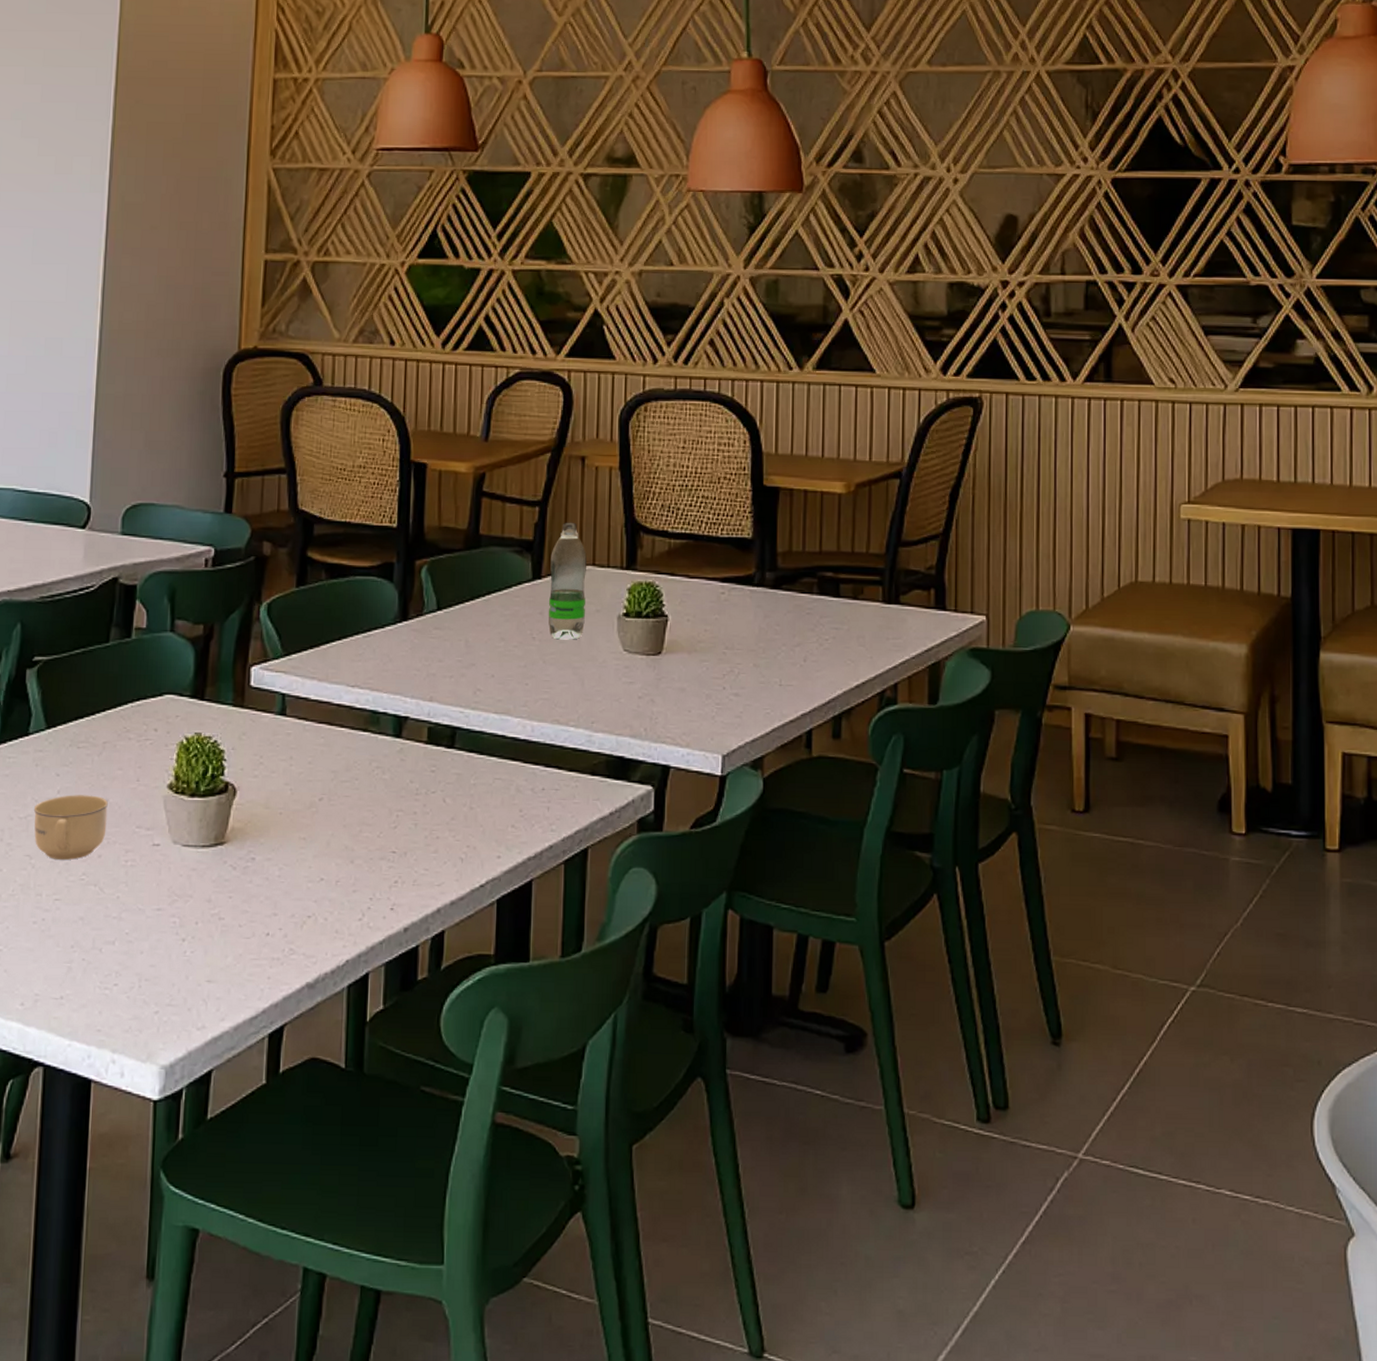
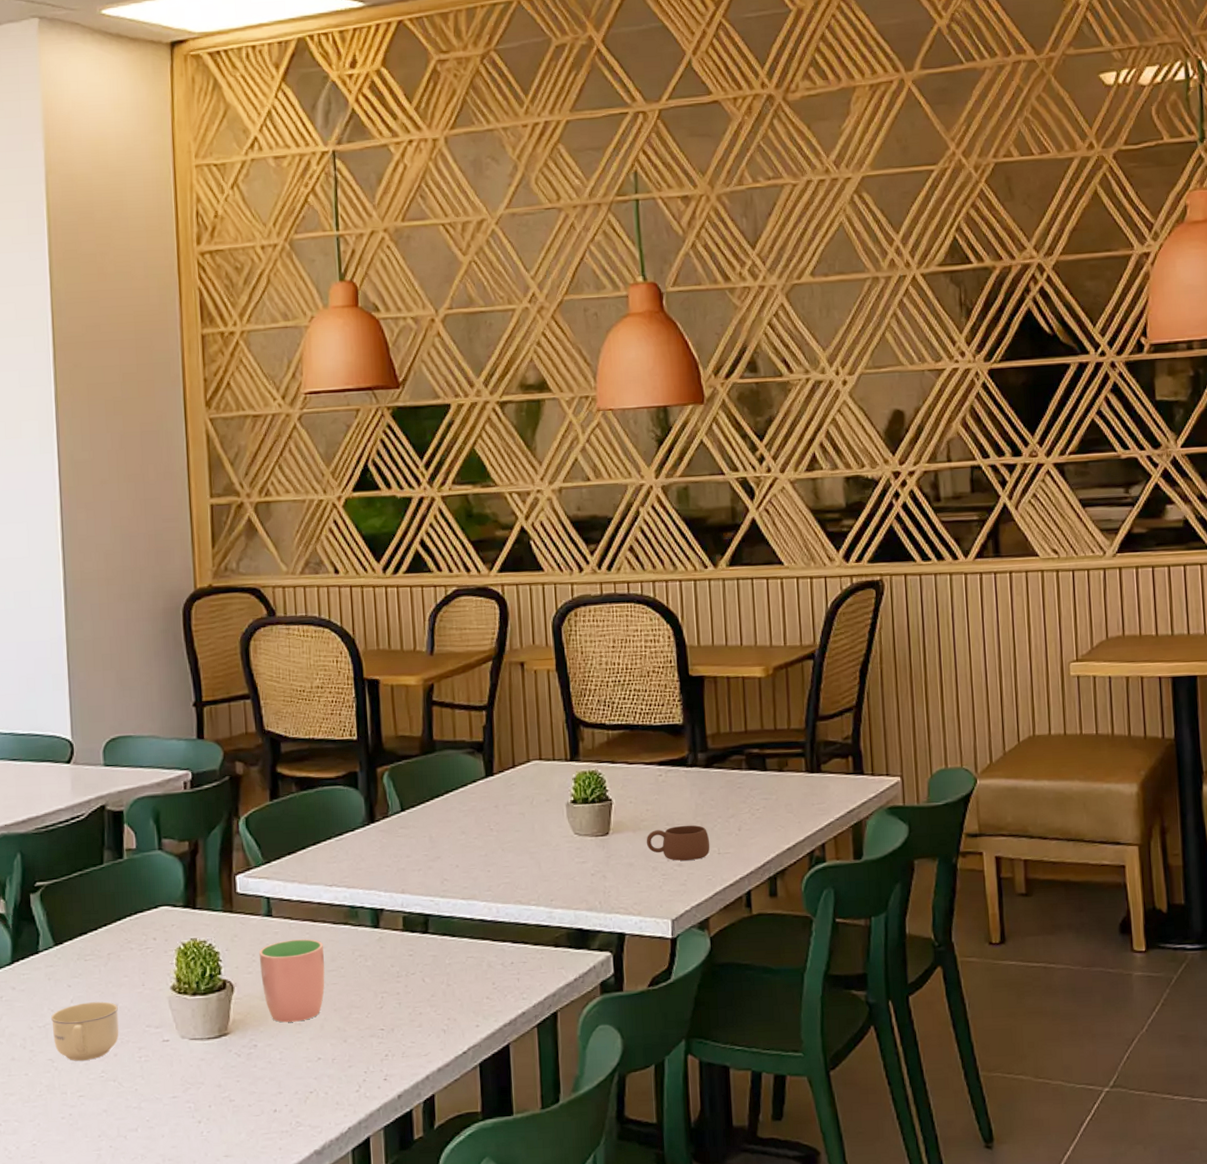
cup: none [267,743,338,836] -> present [258,939,325,1023]
bottle: present [548,522,587,640] -> none [500,722,537,829]
cup: none [701,650,772,690] -> present [646,825,710,861]

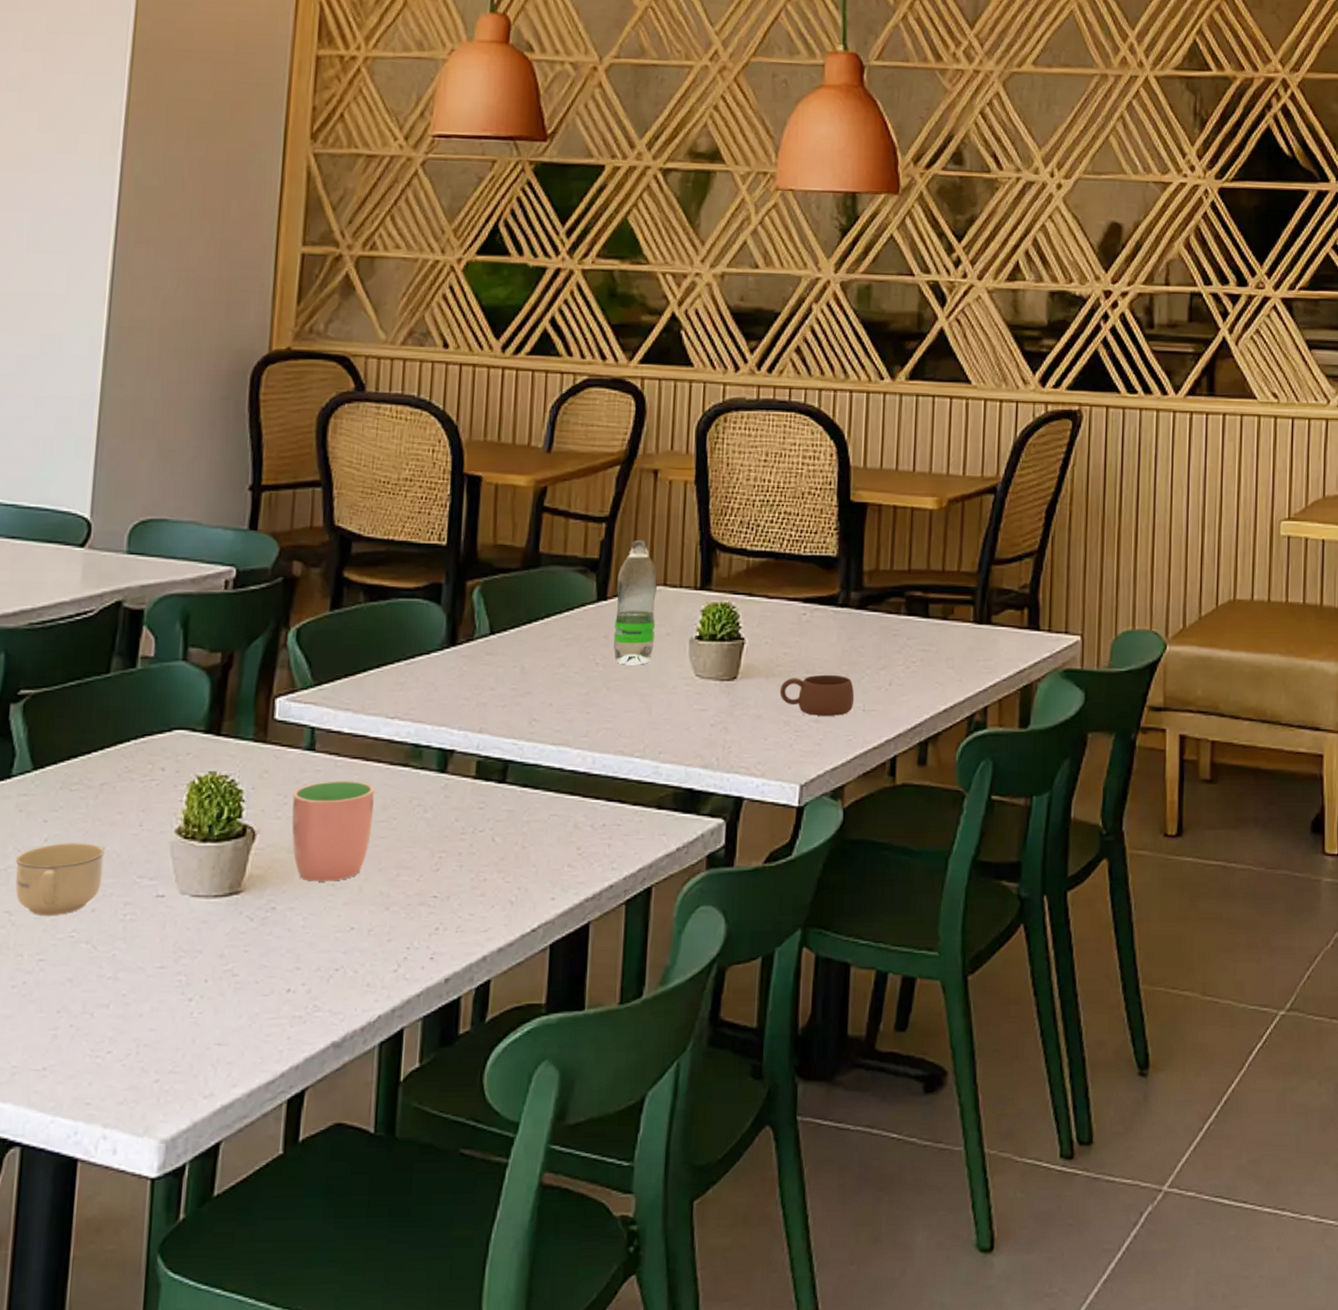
bottle: none [500,722,537,829] -> present [613,539,657,665]

